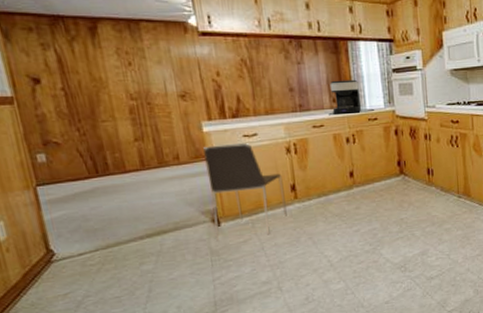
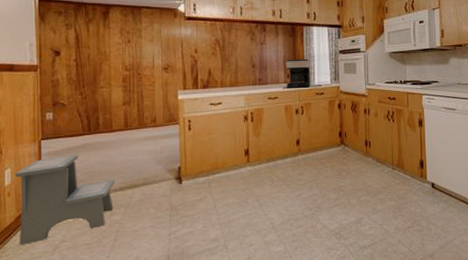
step stool: none [10,201,143,304] -> present [15,154,116,245]
dining chair: present [203,143,287,242] -> none [175,111,239,198]

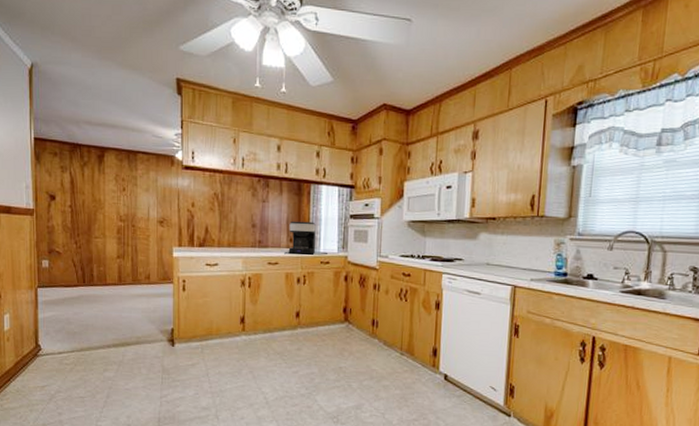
step stool: present [15,154,116,245] -> none [14,305,109,391]

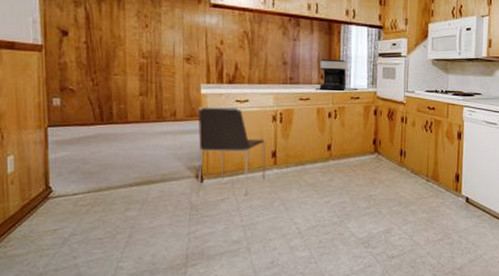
dining chair: none [169,270,234,363] -> present [197,107,266,197]

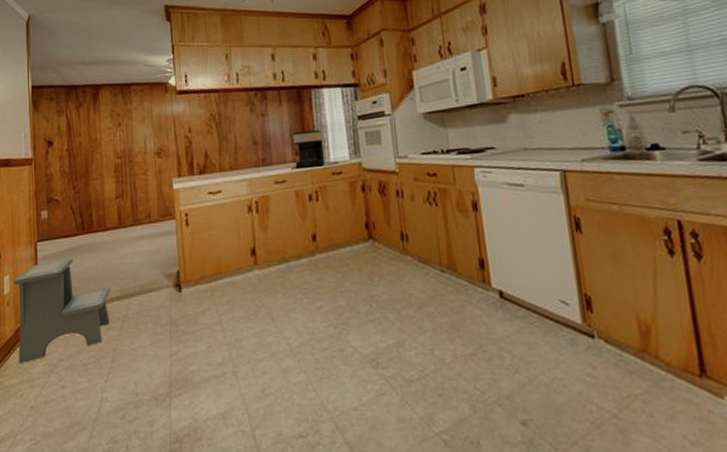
step stool: none [19,145,131,236] -> present [13,258,111,363]
dining chair: present [197,107,266,197] -> none [172,201,246,310]

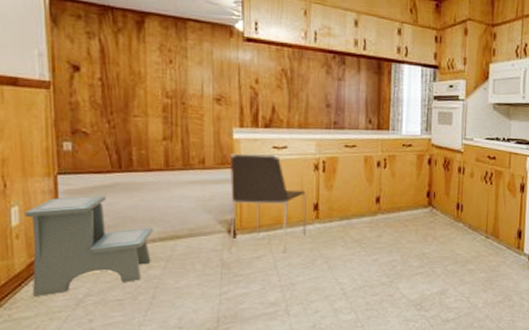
dining chair: none [172,201,246,310] -> present [229,153,307,254]
coffee maker: present [291,129,340,170] -> none [363,101,411,138]

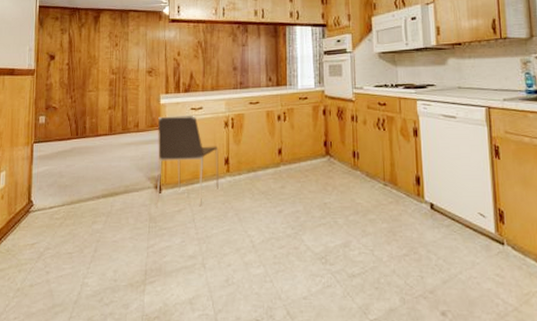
step stool: present [25,195,154,296] -> none [9,159,98,250]

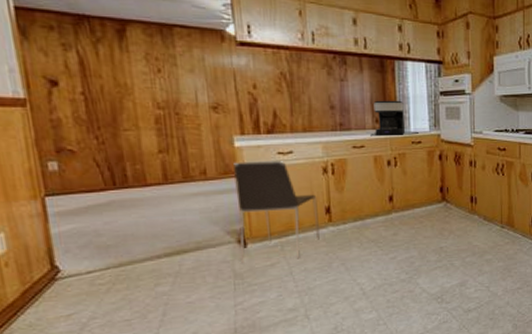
coffee maker: none [264,60,306,94] -> present [370,100,420,137]

